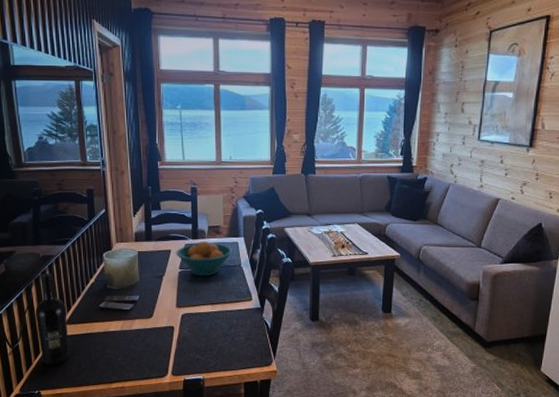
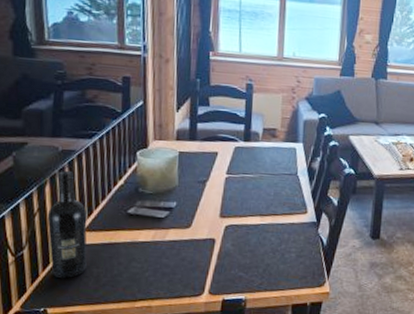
fruit bowl: present [175,241,233,277] -> none [223,144,290,184]

